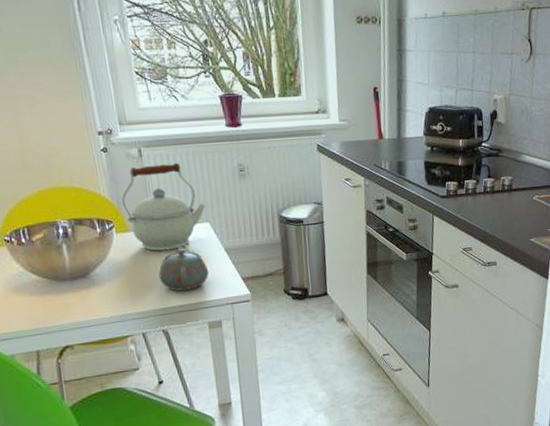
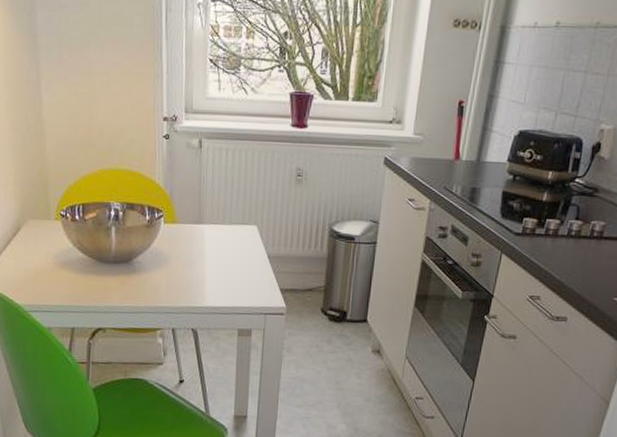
kettle: present [121,162,205,251] -> none [175,158,256,249]
teapot: present [158,245,209,291] -> none [197,245,248,293]

